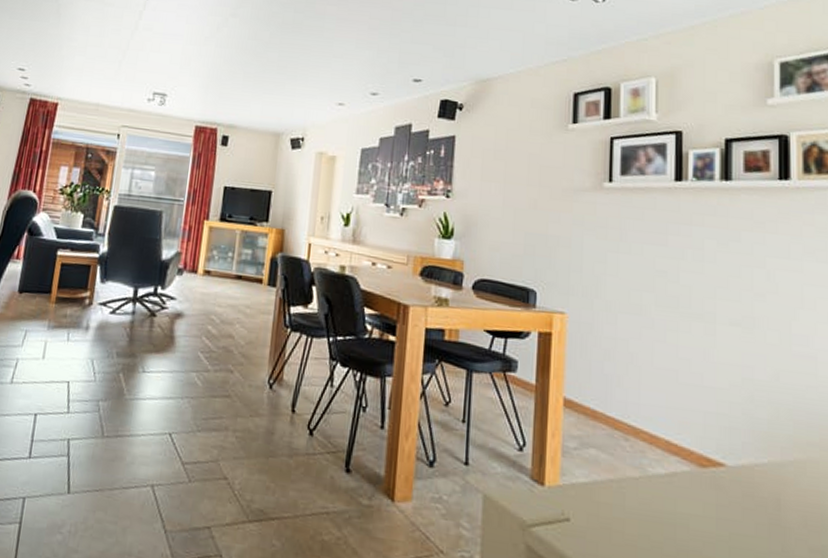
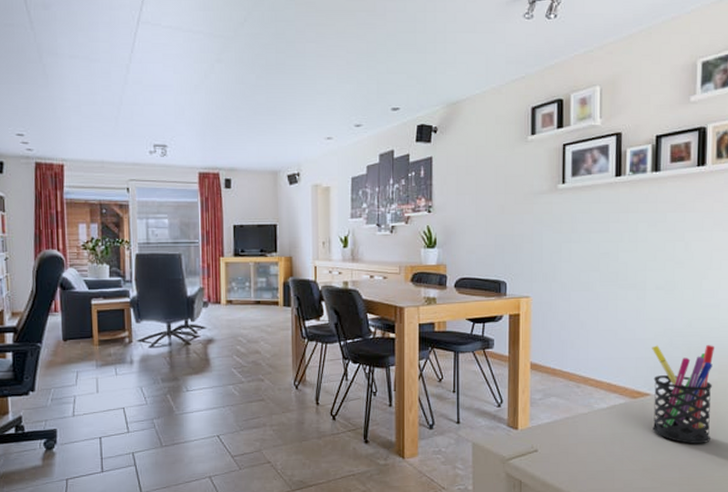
pen holder: none [726,398,813,549] -> present [652,345,714,444]

